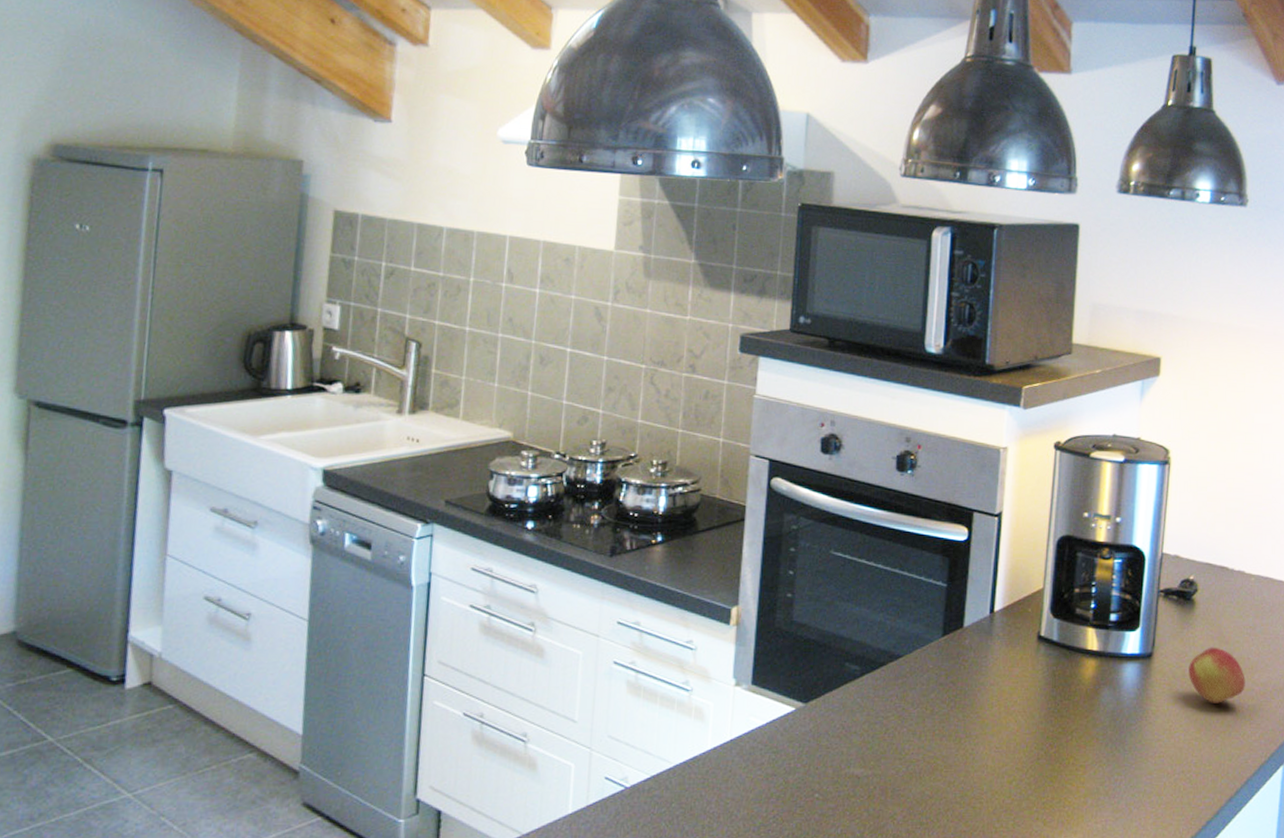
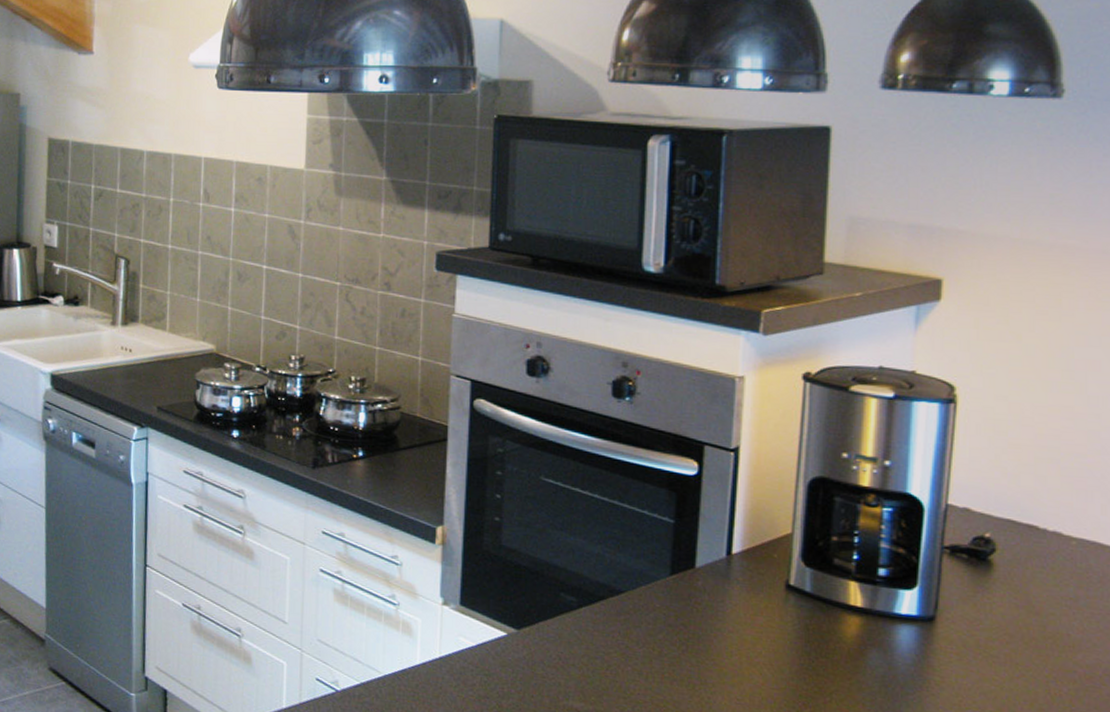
apple: present [1189,647,1245,703] -> none [984,616,1064,683]

